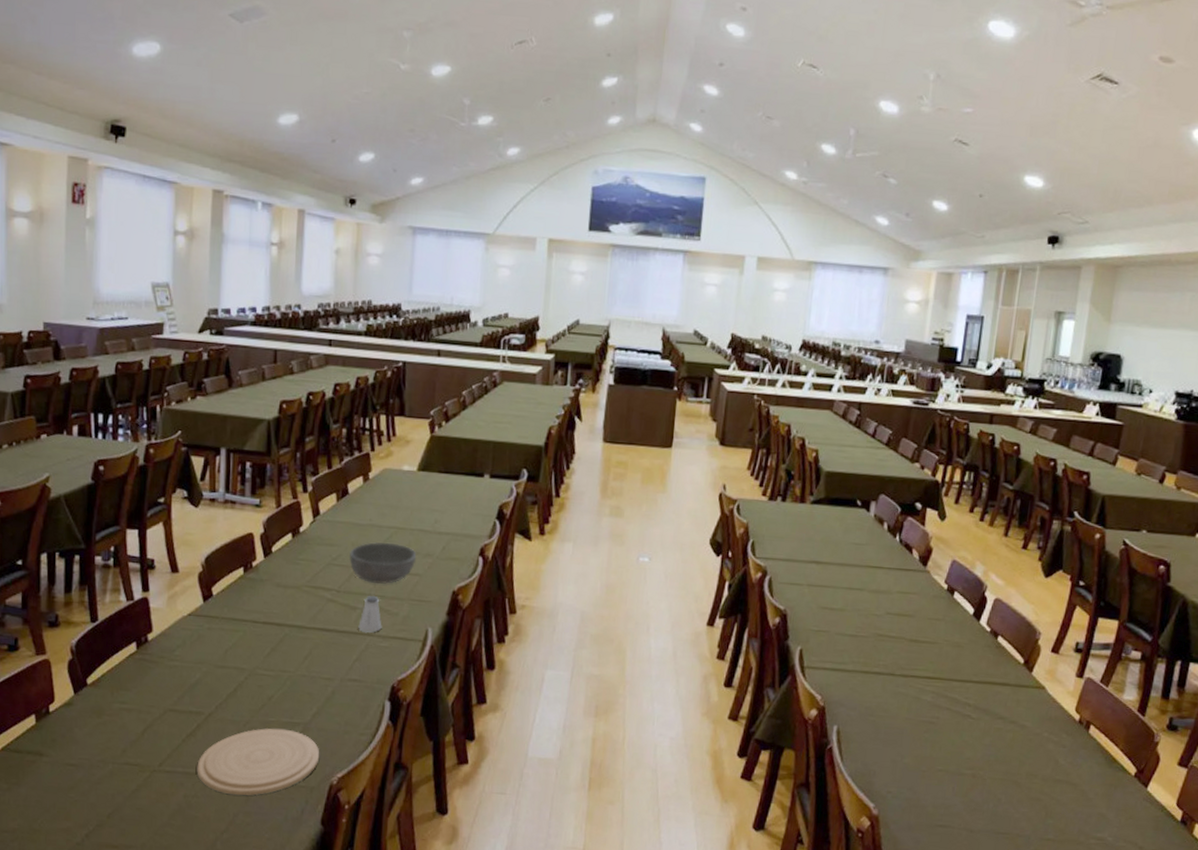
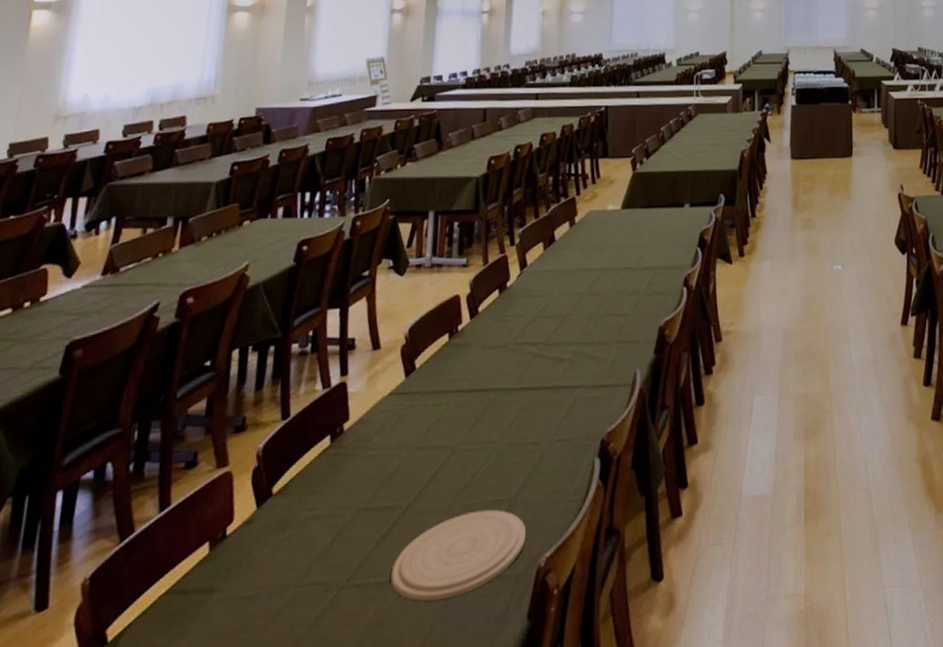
bowl: present [348,542,417,585] -> none [555,285,623,331]
saltshaker: present [358,596,382,633] -> none [566,344,590,385]

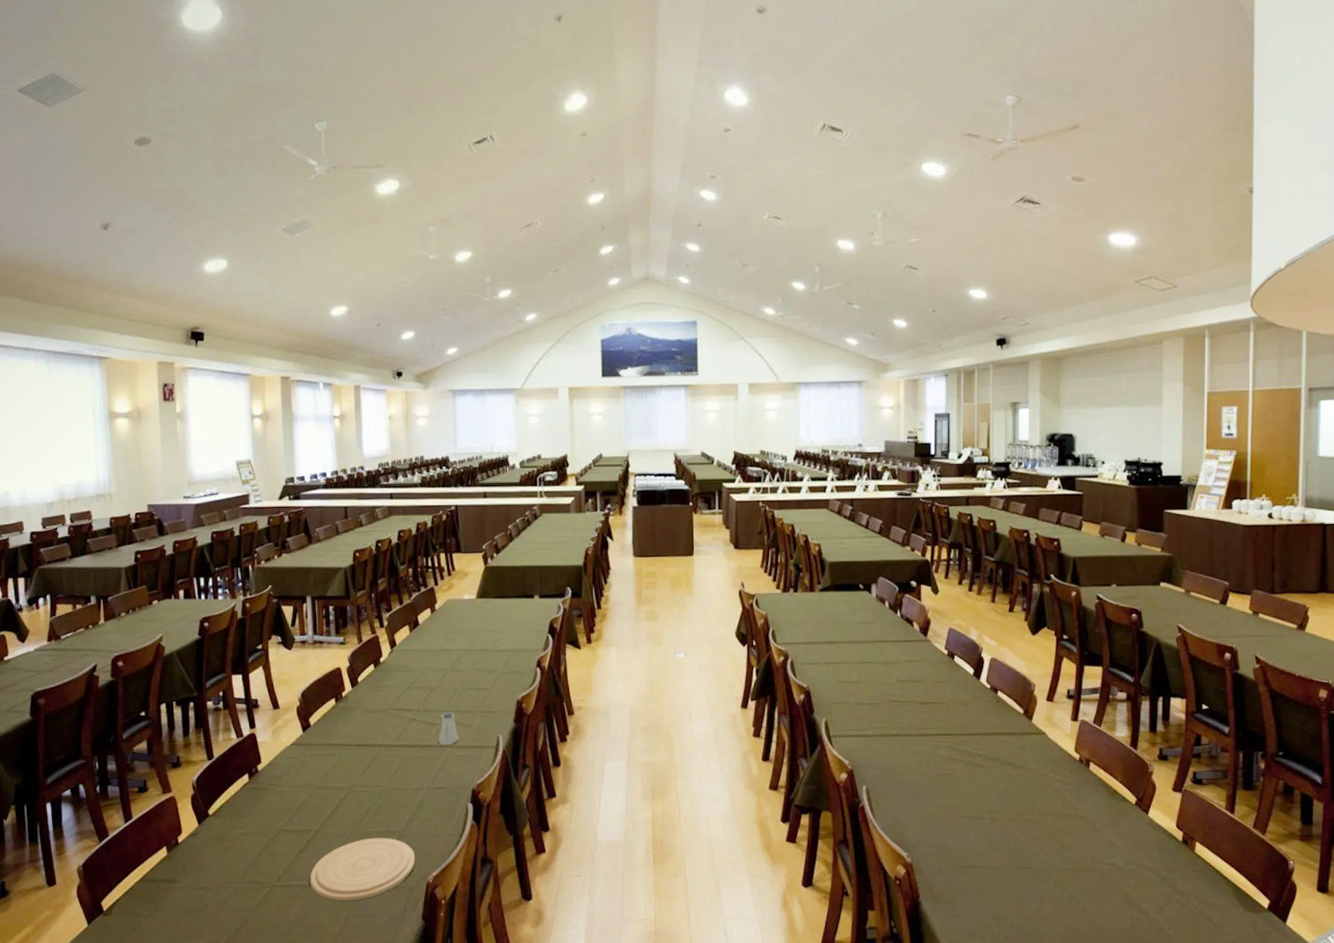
saltshaker: none [566,344,590,385] -> present [438,712,459,744]

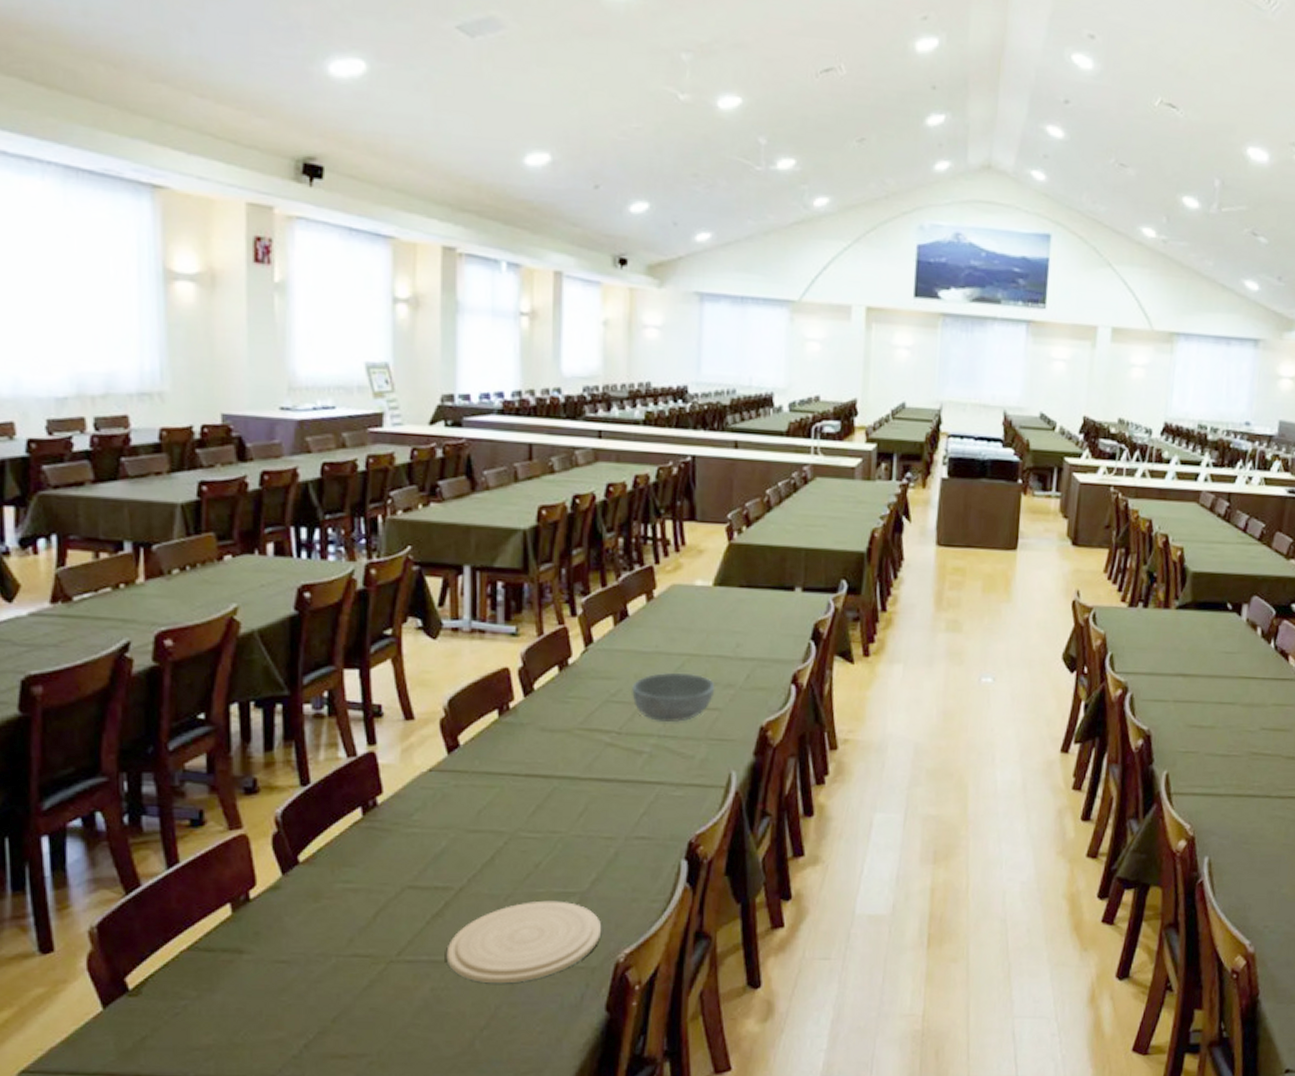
bowl: none [424,663,483,701] -> present [630,672,715,723]
saltshaker: present [438,712,459,744] -> none [645,737,675,780]

